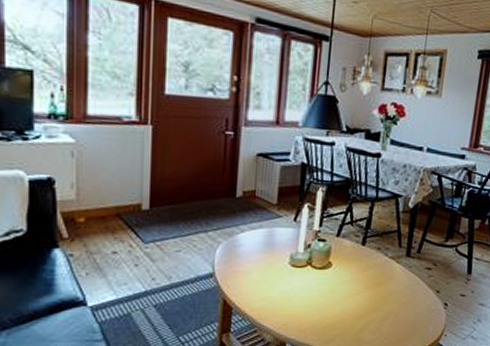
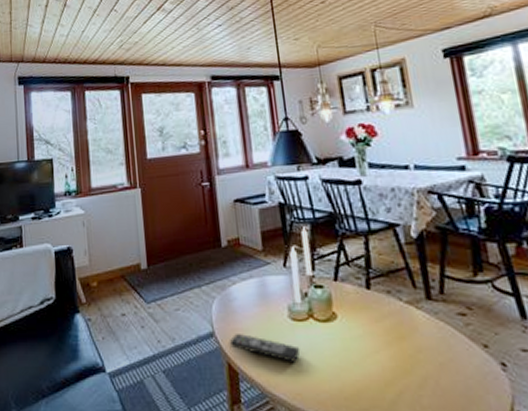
remote control: none [228,276,294,300] -> present [229,334,300,362]

